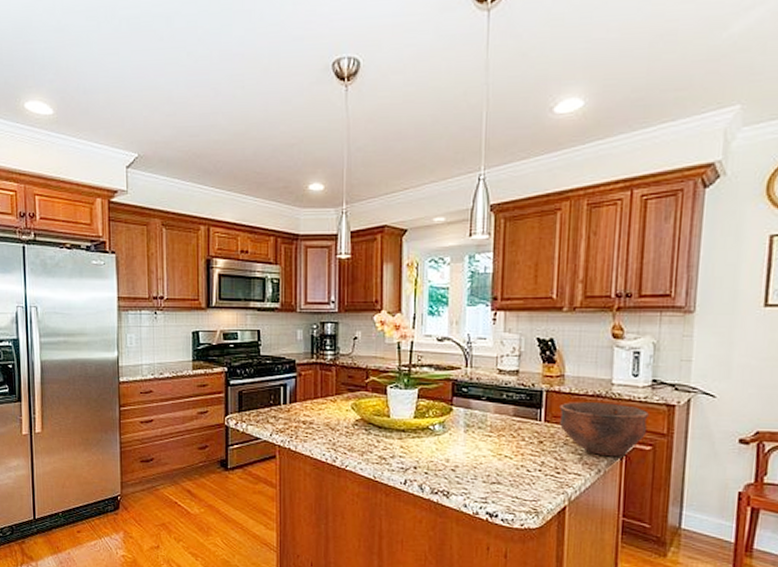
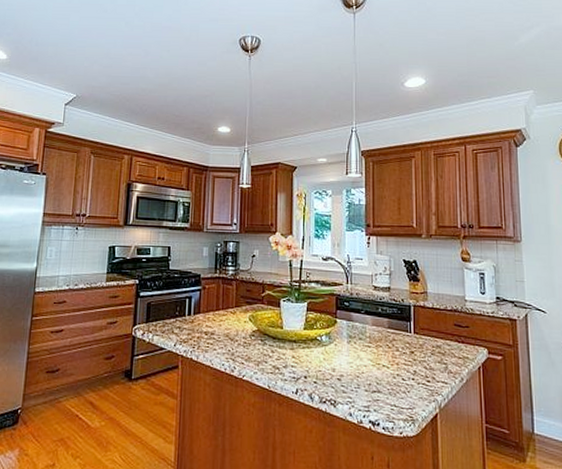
bowl: present [559,402,649,457] -> none [425,316,497,366]

